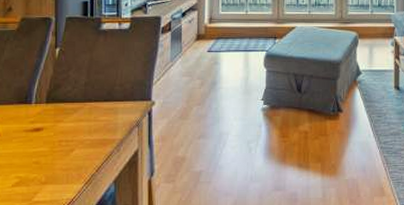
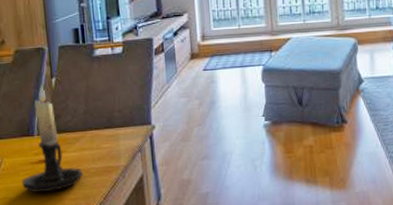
candle holder: none [14,55,77,161] -> present [22,86,83,193]

